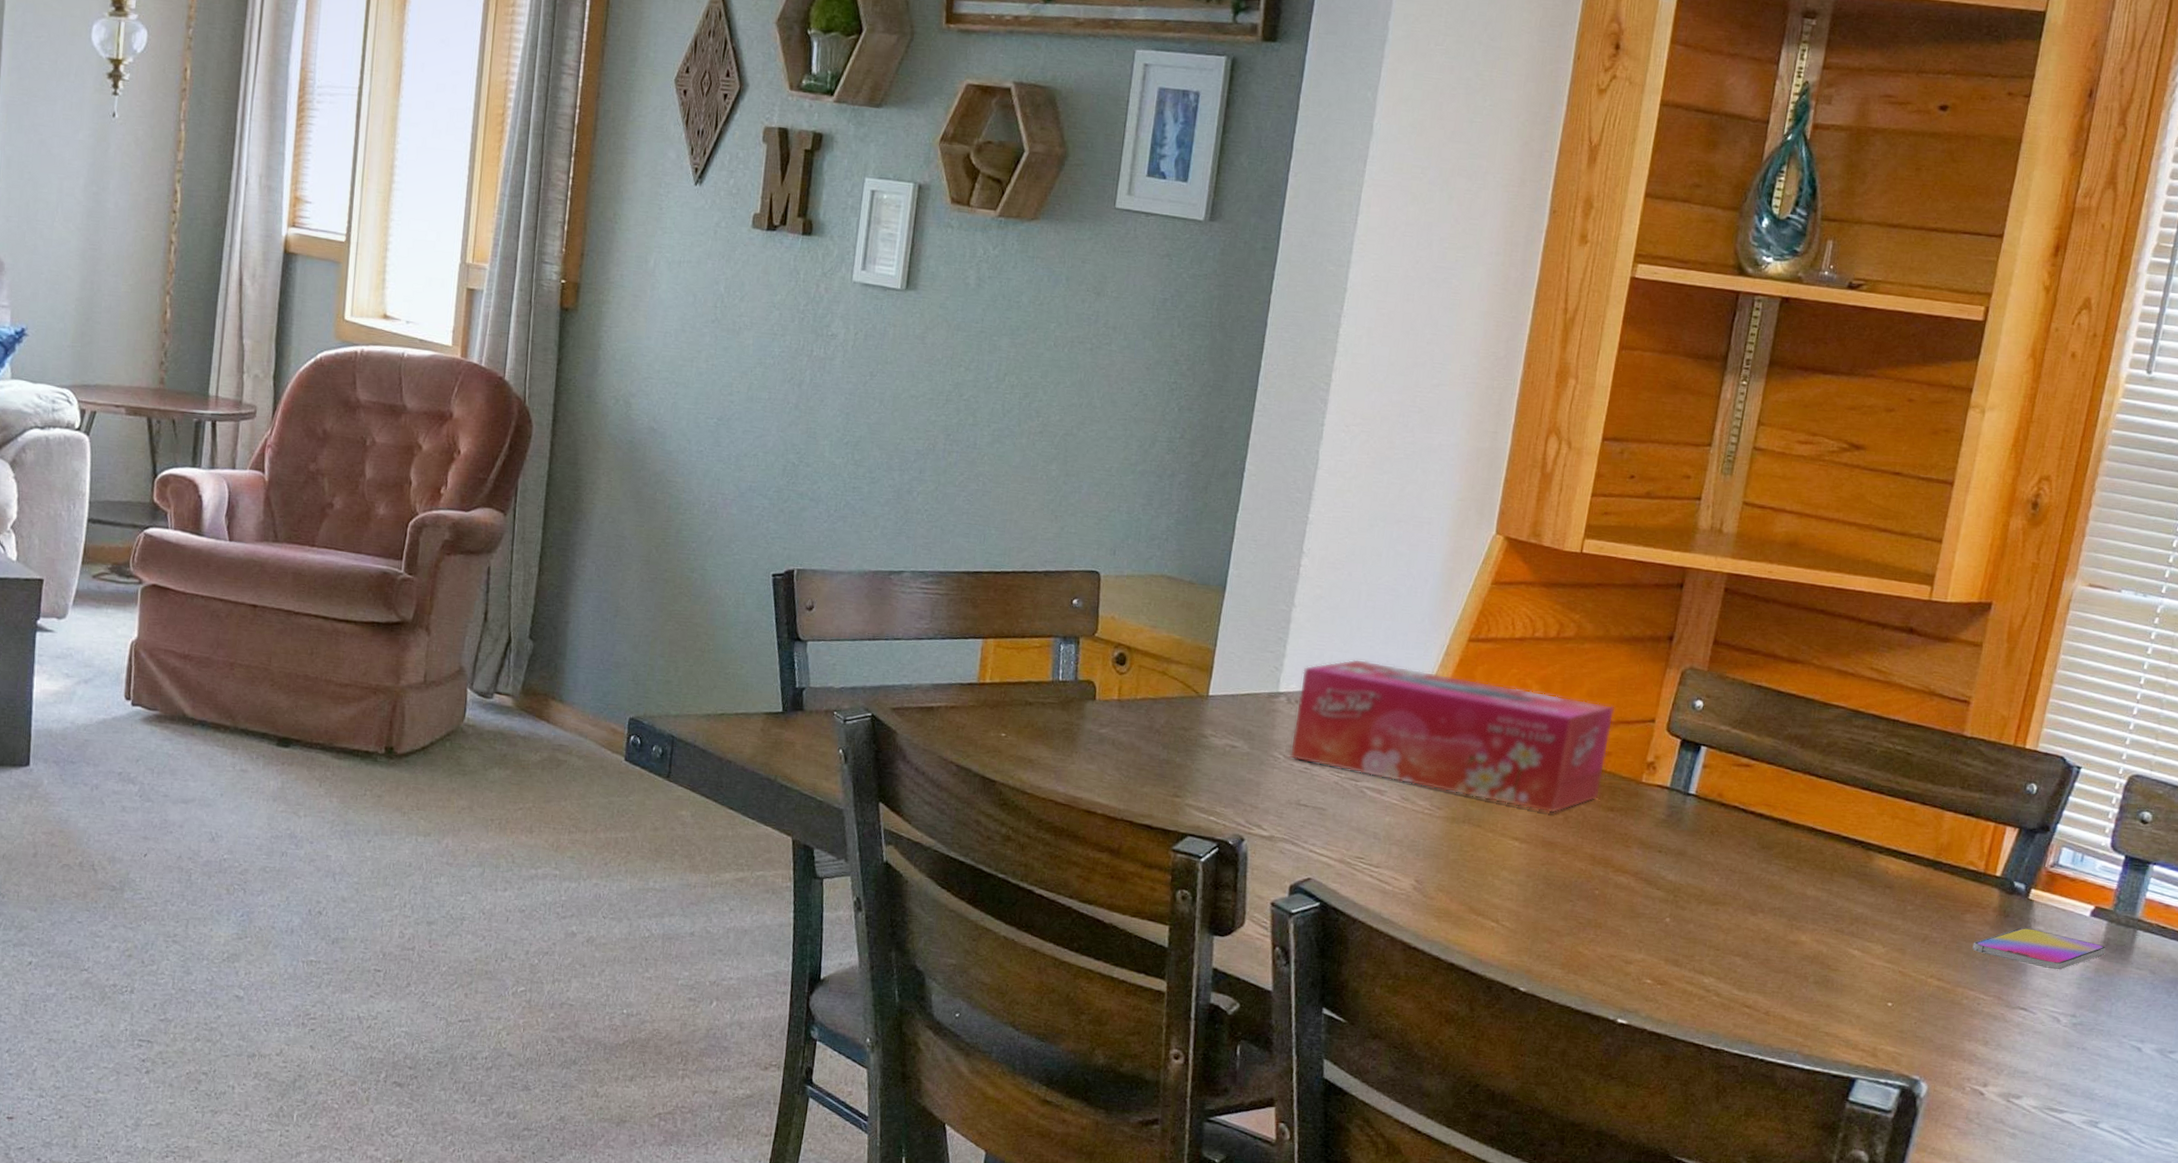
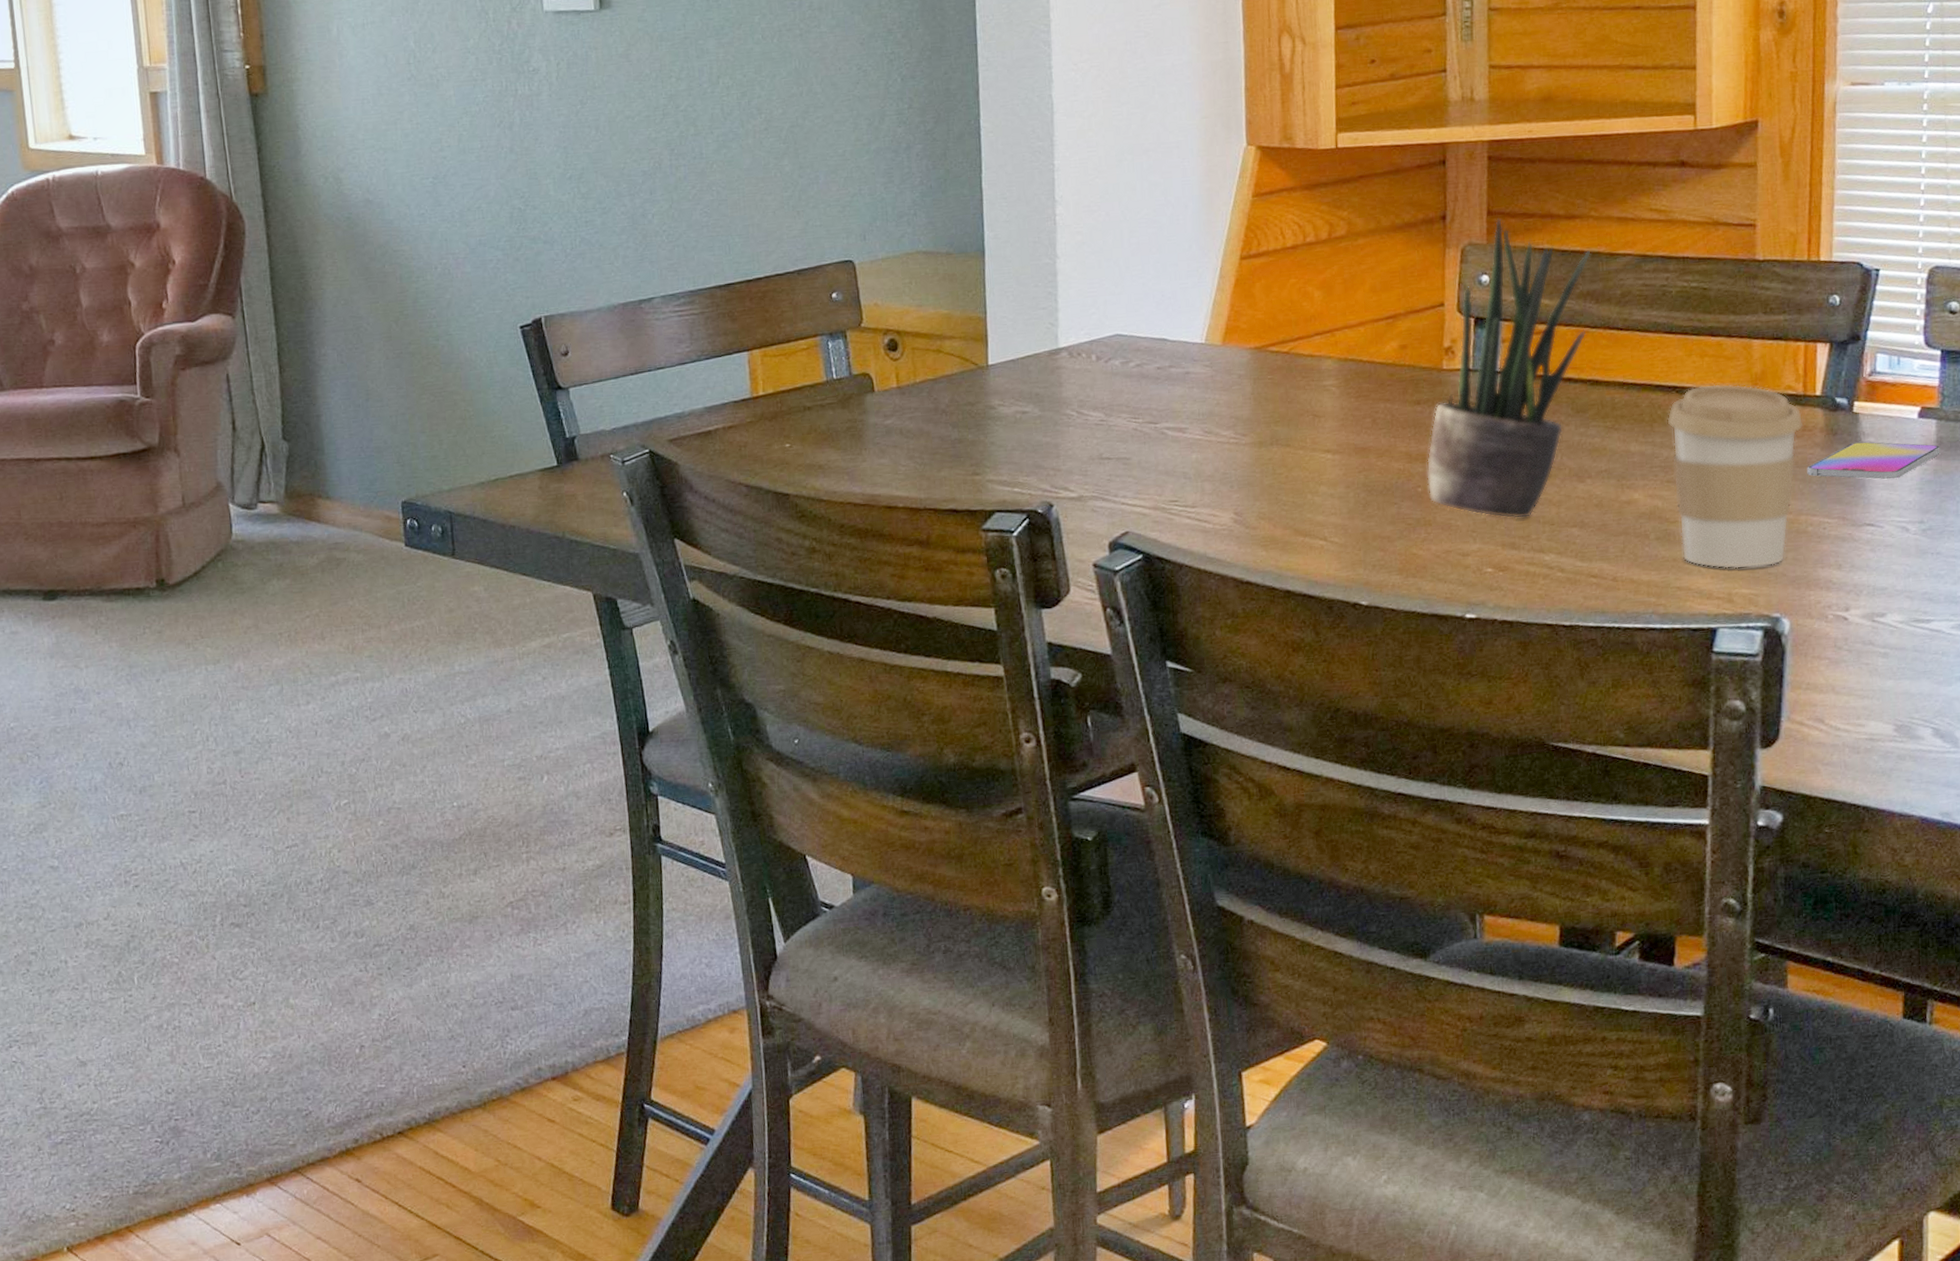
tissue box: present [1289,659,1615,813] -> none [1079,296,1404,419]
potted plant: none [1604,648,1806,939] -> present [1426,217,1591,519]
coffee cup: none [1836,845,1979,1030] -> present [1667,383,1804,569]

